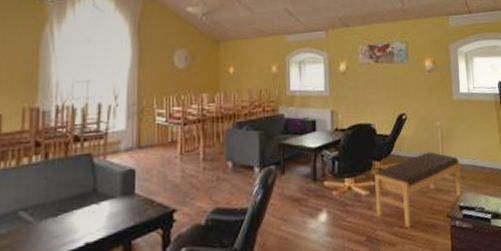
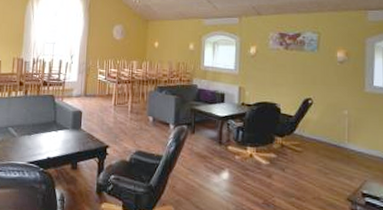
bench: present [375,151,463,228] -> none [276,137,367,201]

